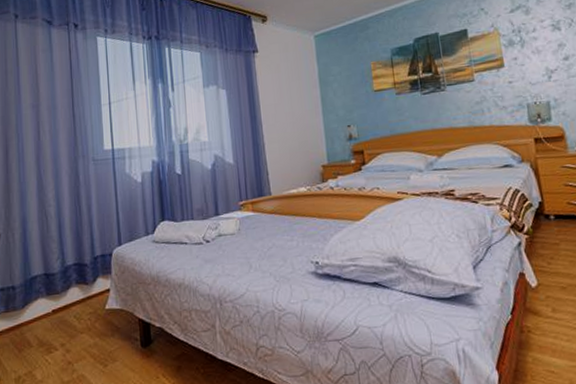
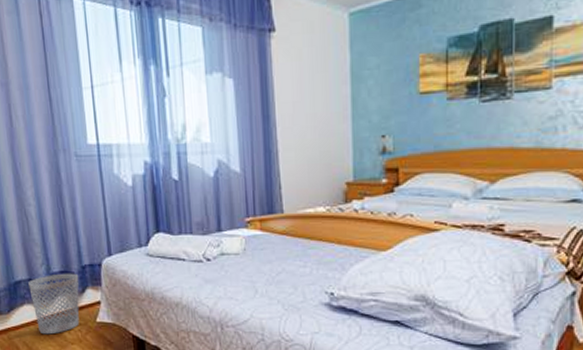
wastebasket: none [44,264,91,327] -> present [28,273,80,335]

